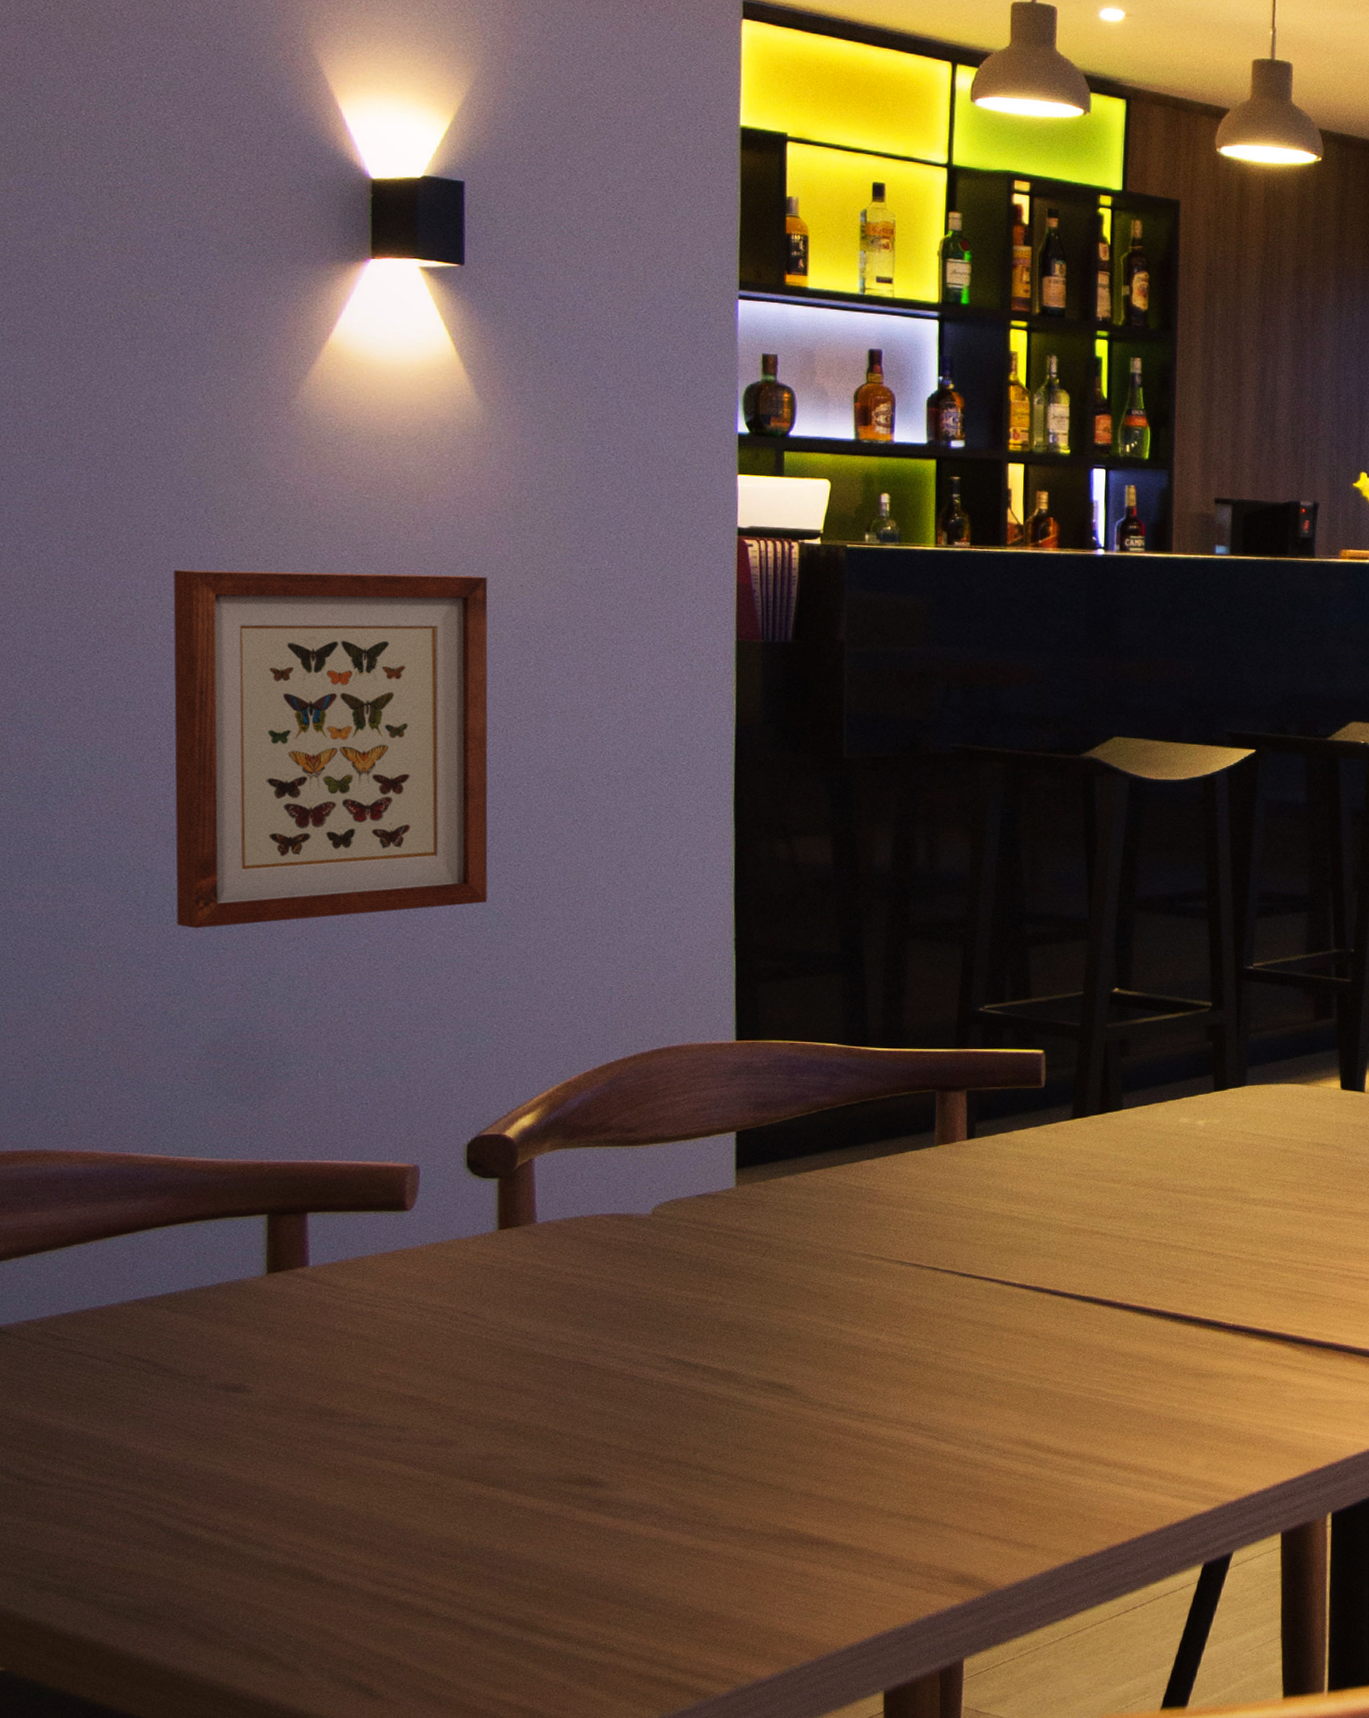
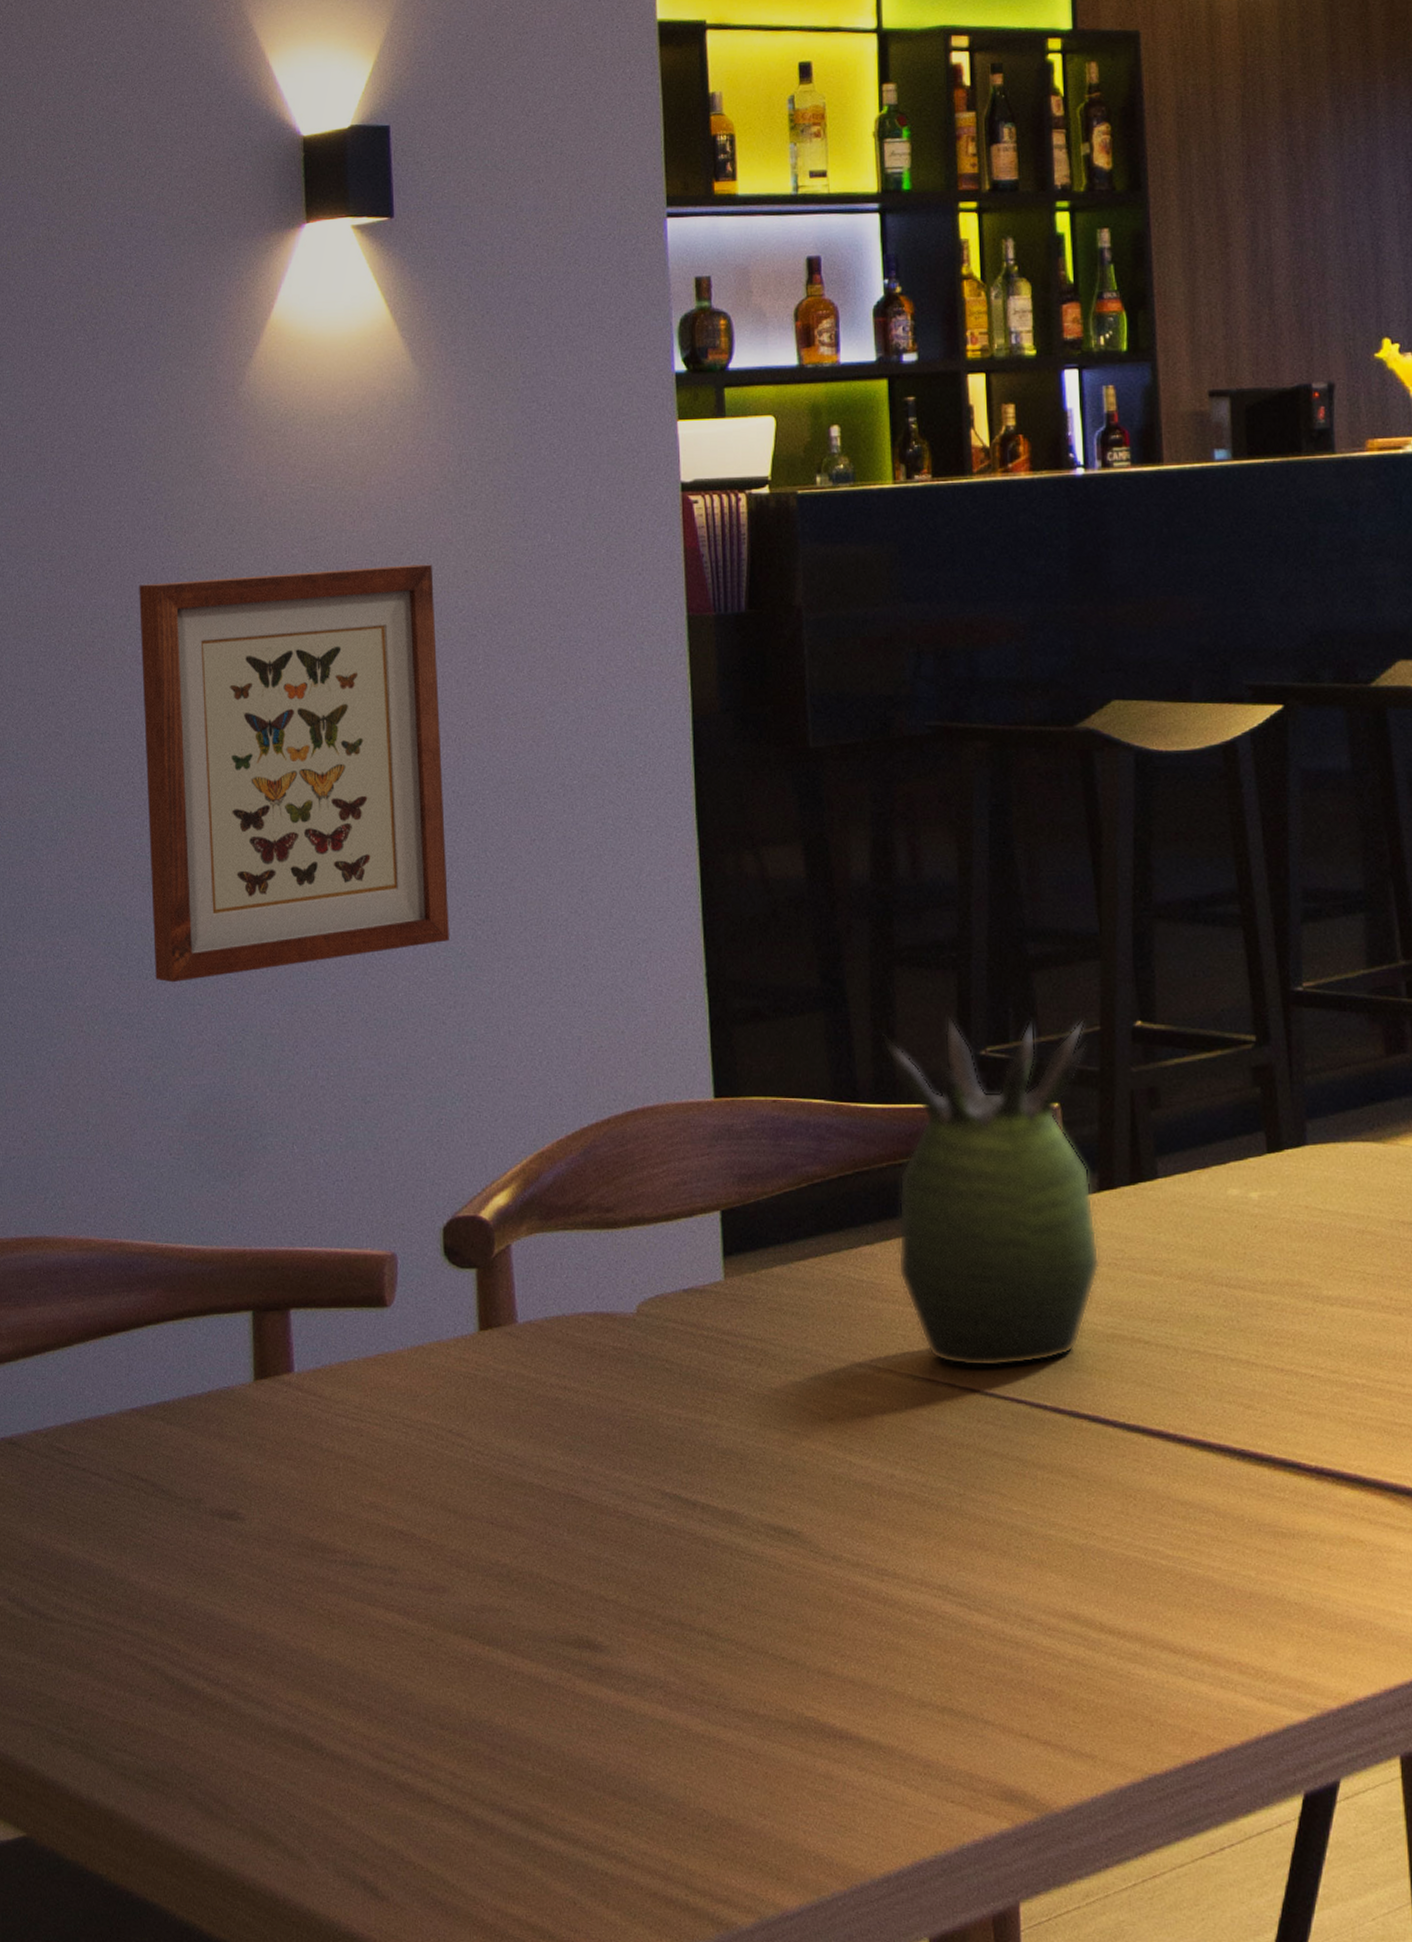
succulent plant: none [893,981,1072,1254] -> present [882,1017,1100,1368]

